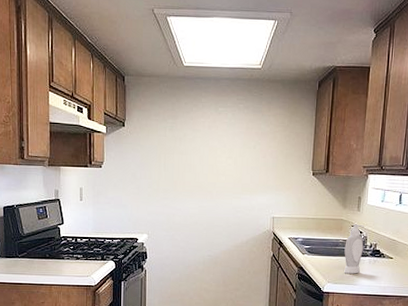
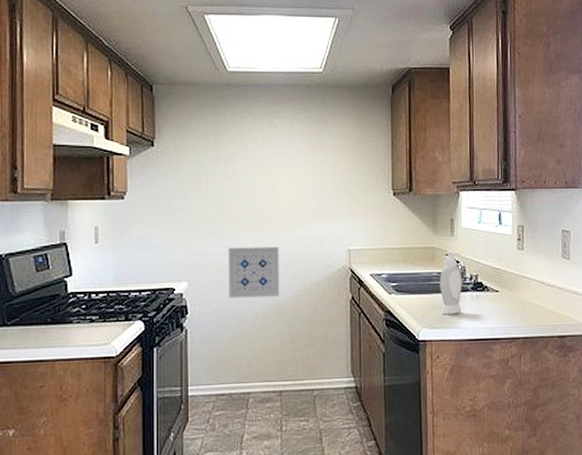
wall art: none [178,210,218,250] -> present [228,246,280,298]

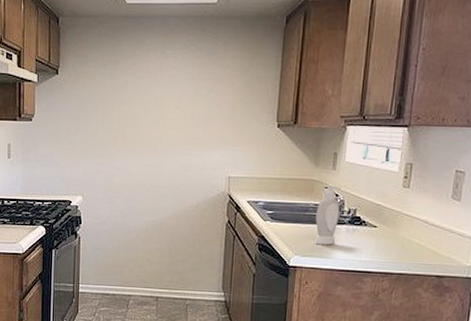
wall art: present [228,246,280,298] -> none [117,168,164,215]

